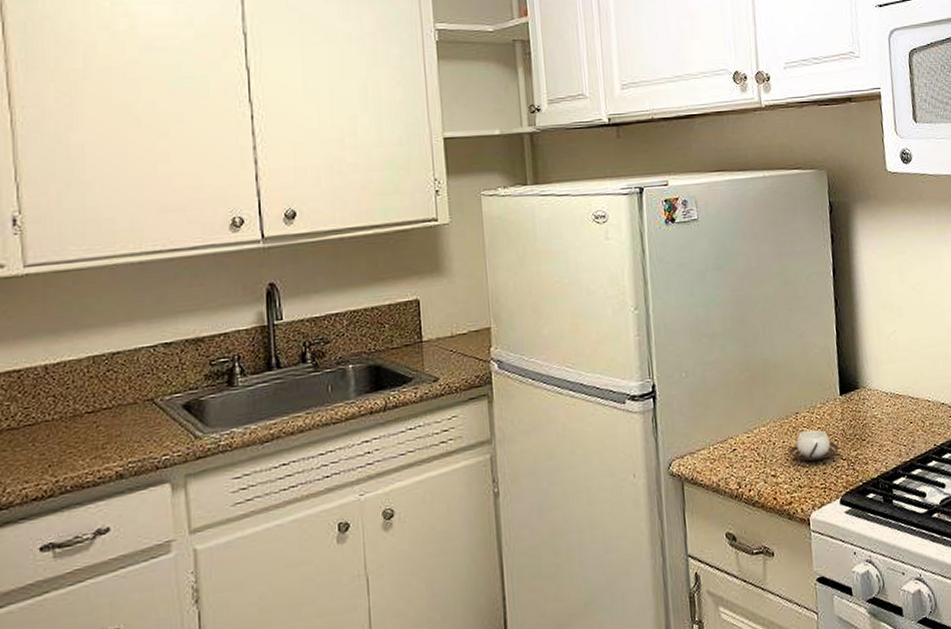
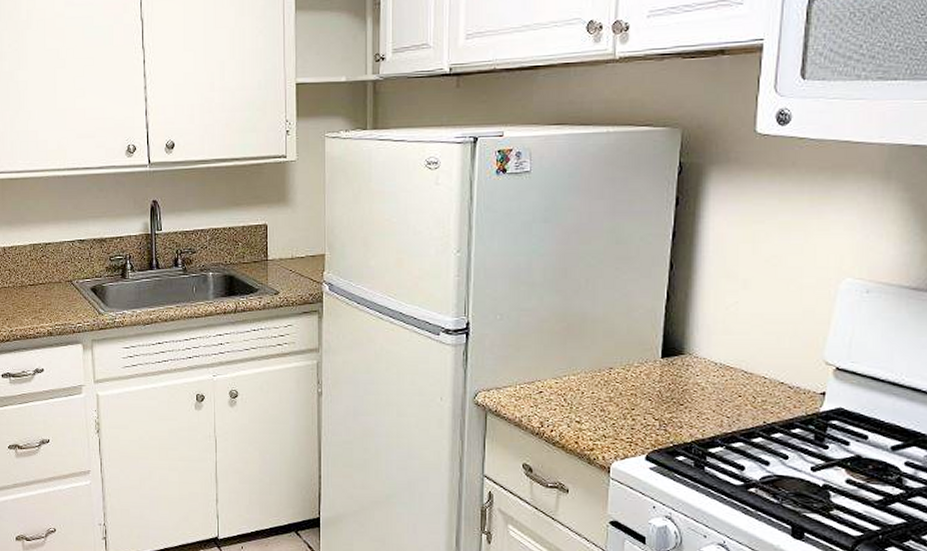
cup: present [789,429,840,461] -> none [597,386,653,416]

